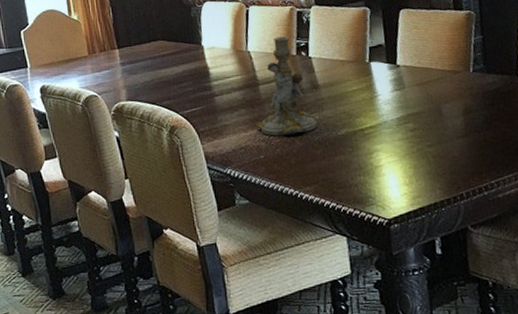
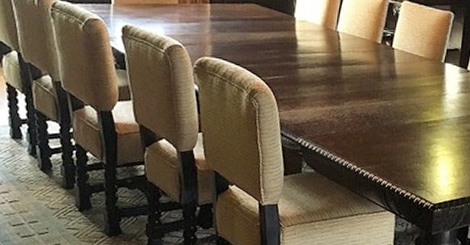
candlestick: present [256,36,318,136] -> none [333,23,389,117]

